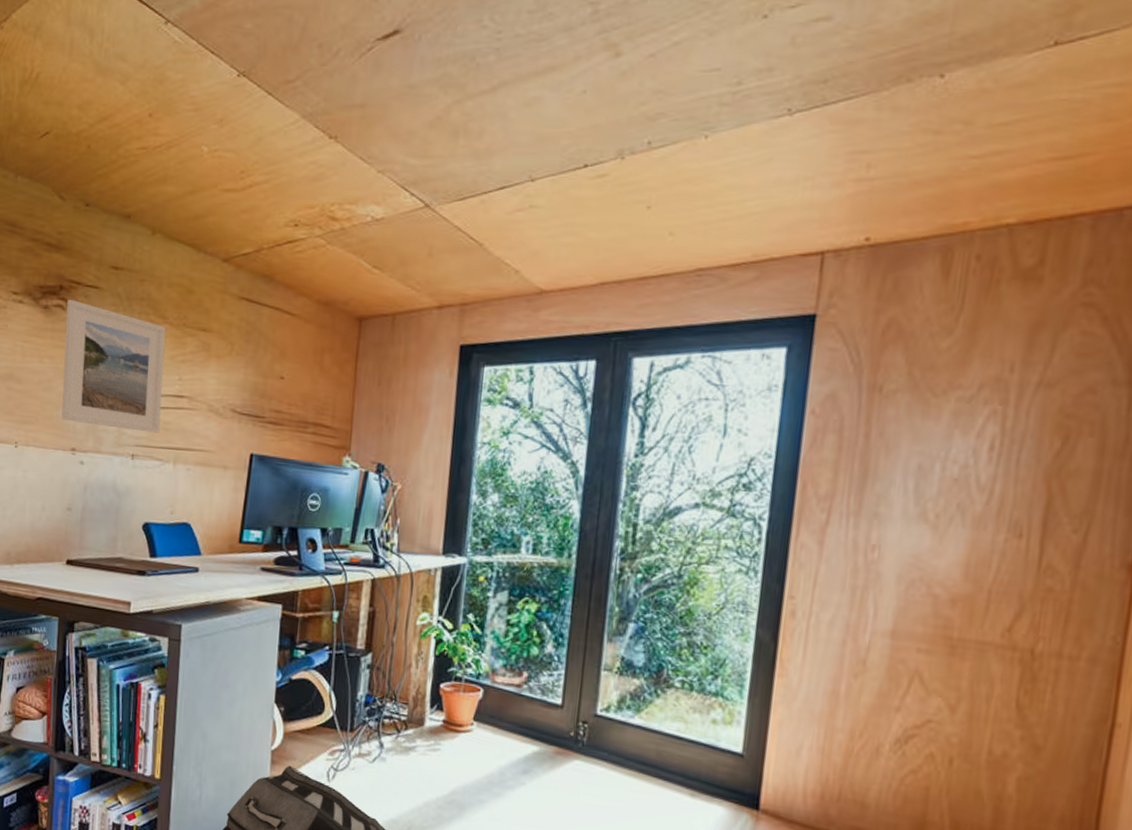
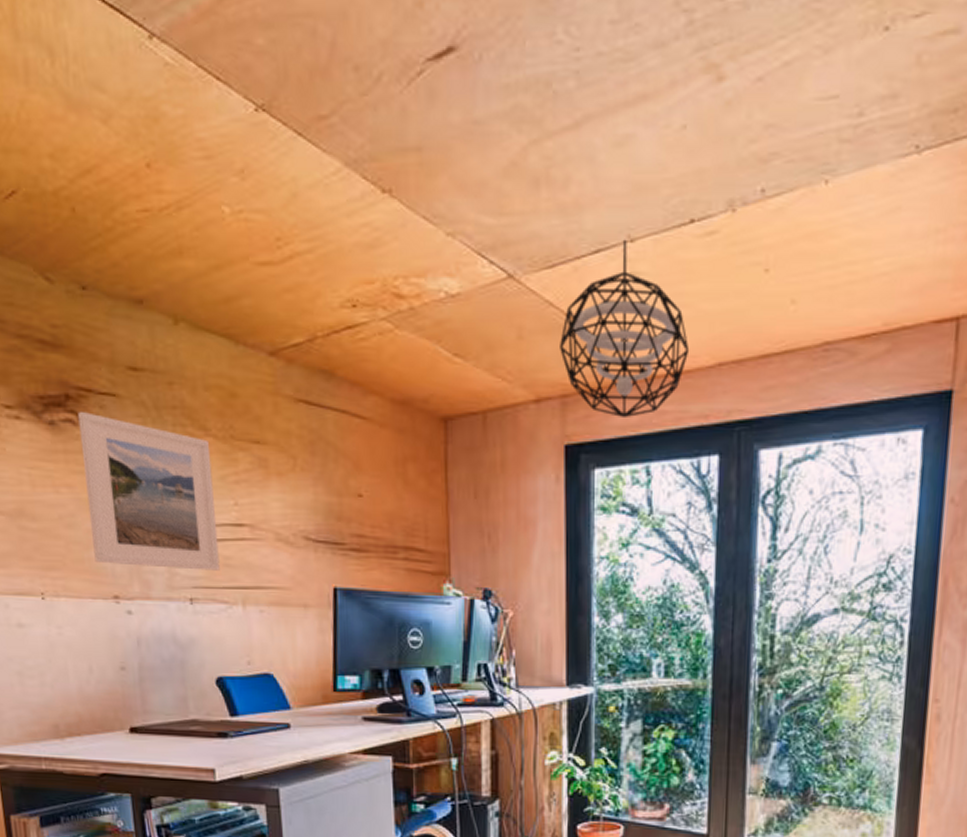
pendant light: none [463,179,576,326] -> present [560,239,690,419]

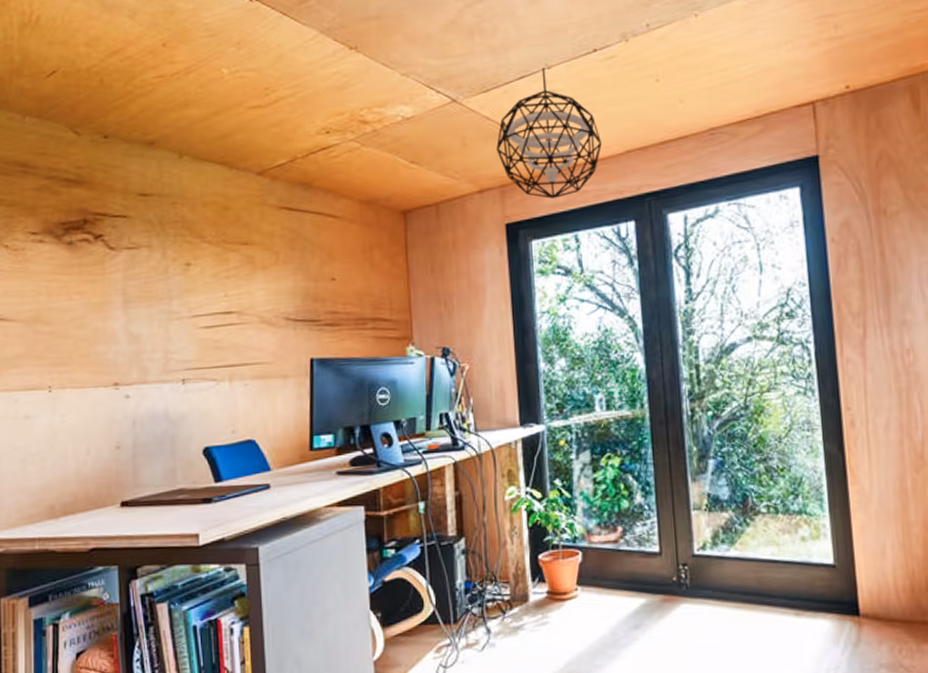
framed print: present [78,411,220,571] -> none [93,231,210,356]

